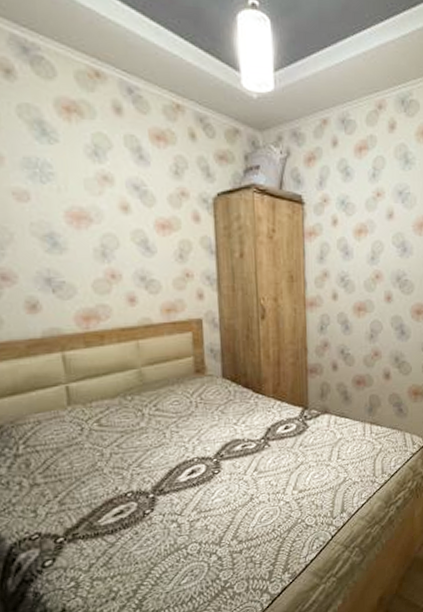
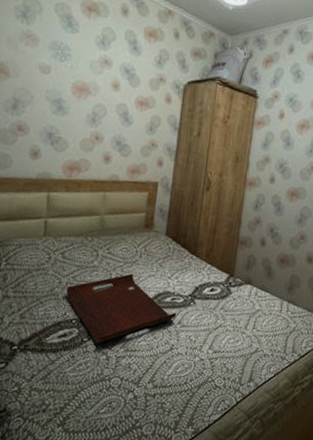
serving tray: none [112,428,251,513] -> present [66,273,177,344]

